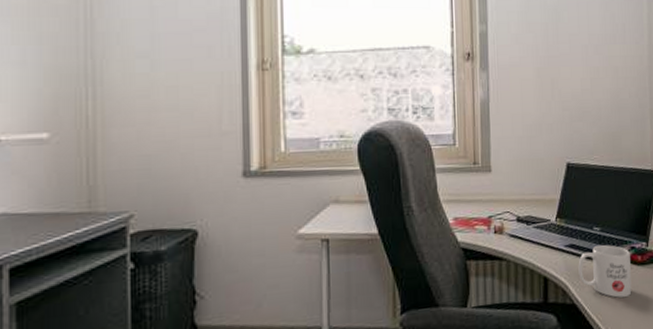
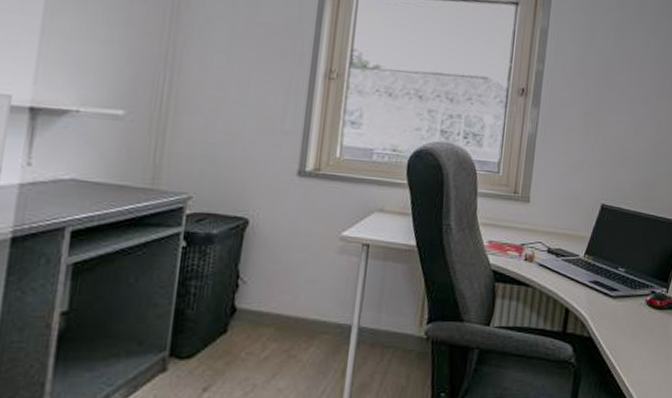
mug: present [578,244,632,298] -> none [598,285,650,337]

